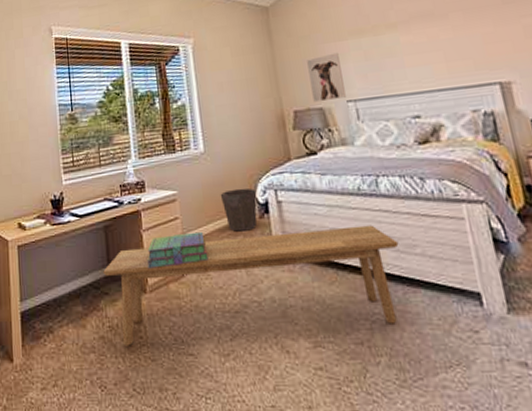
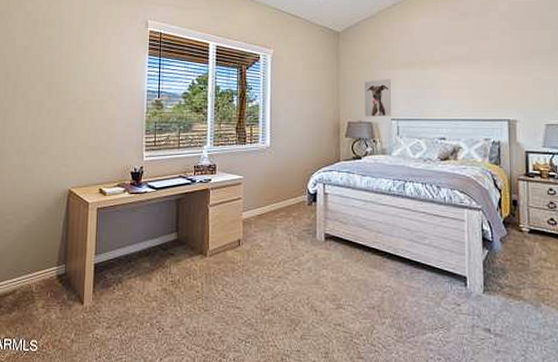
bench: present [103,225,399,346] -> none [171,218,413,298]
stack of books: present [147,231,209,269] -> none [210,211,262,237]
waste bin: present [220,188,257,232] -> none [278,179,309,214]

